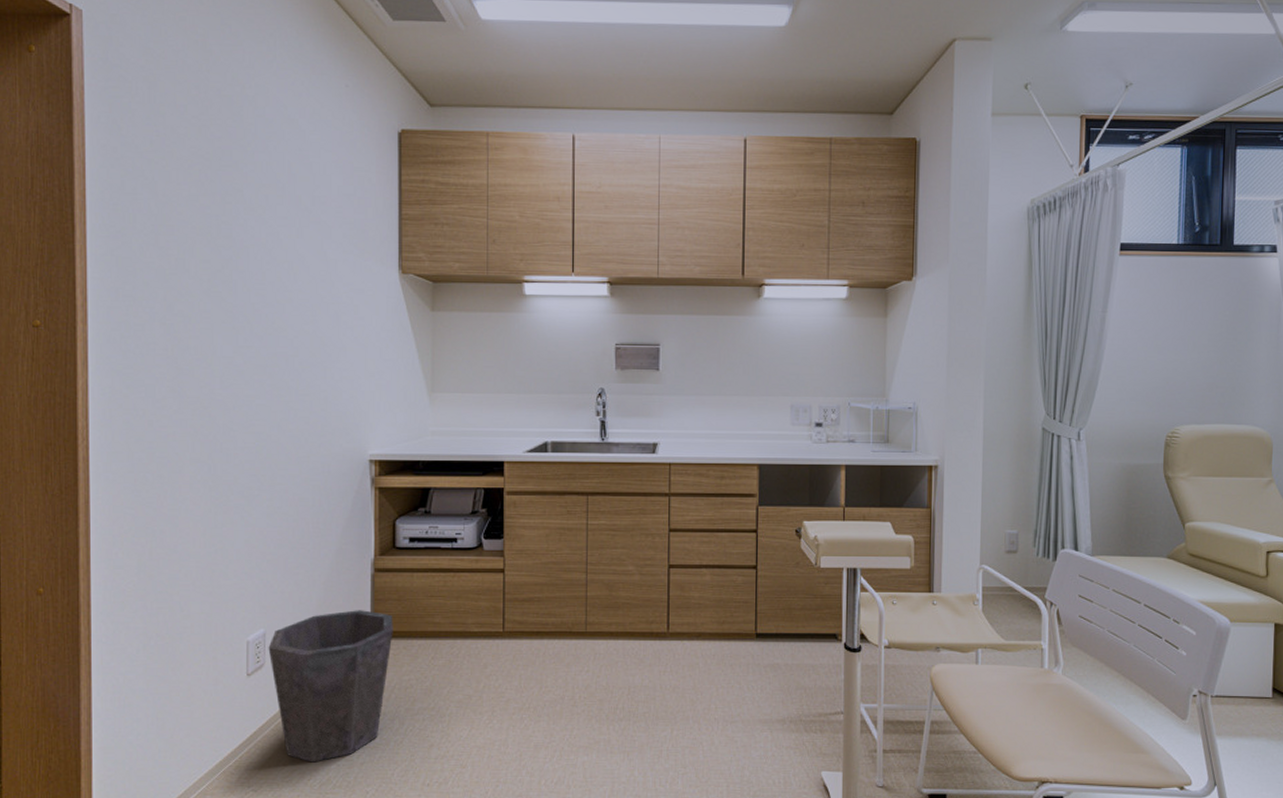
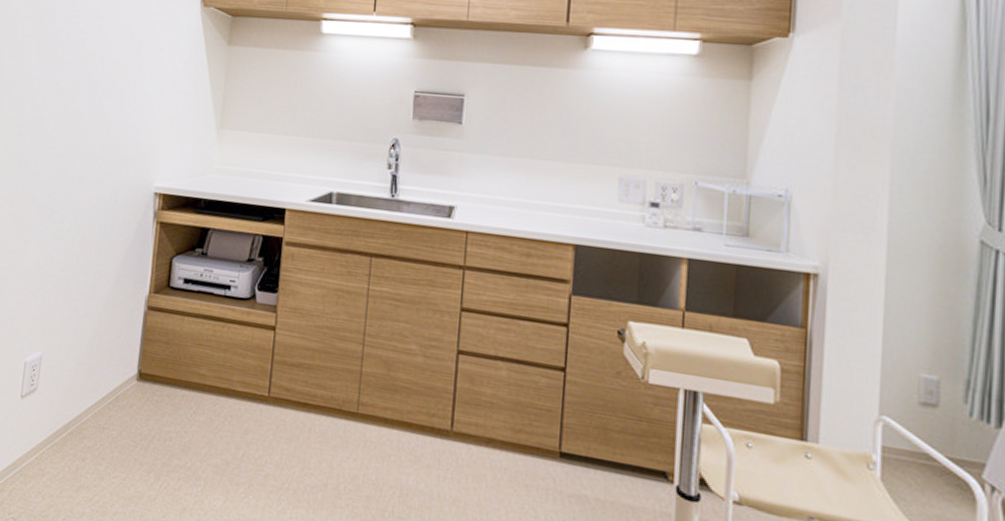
waste bin: present [268,610,393,763] -> none [42,345,161,502]

